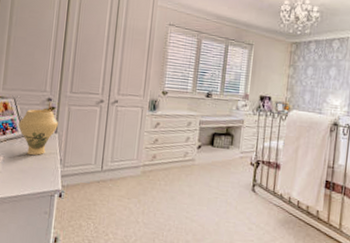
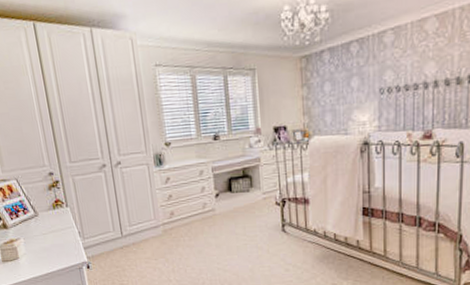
vase: present [18,109,58,156] -> none [27,185,67,233]

